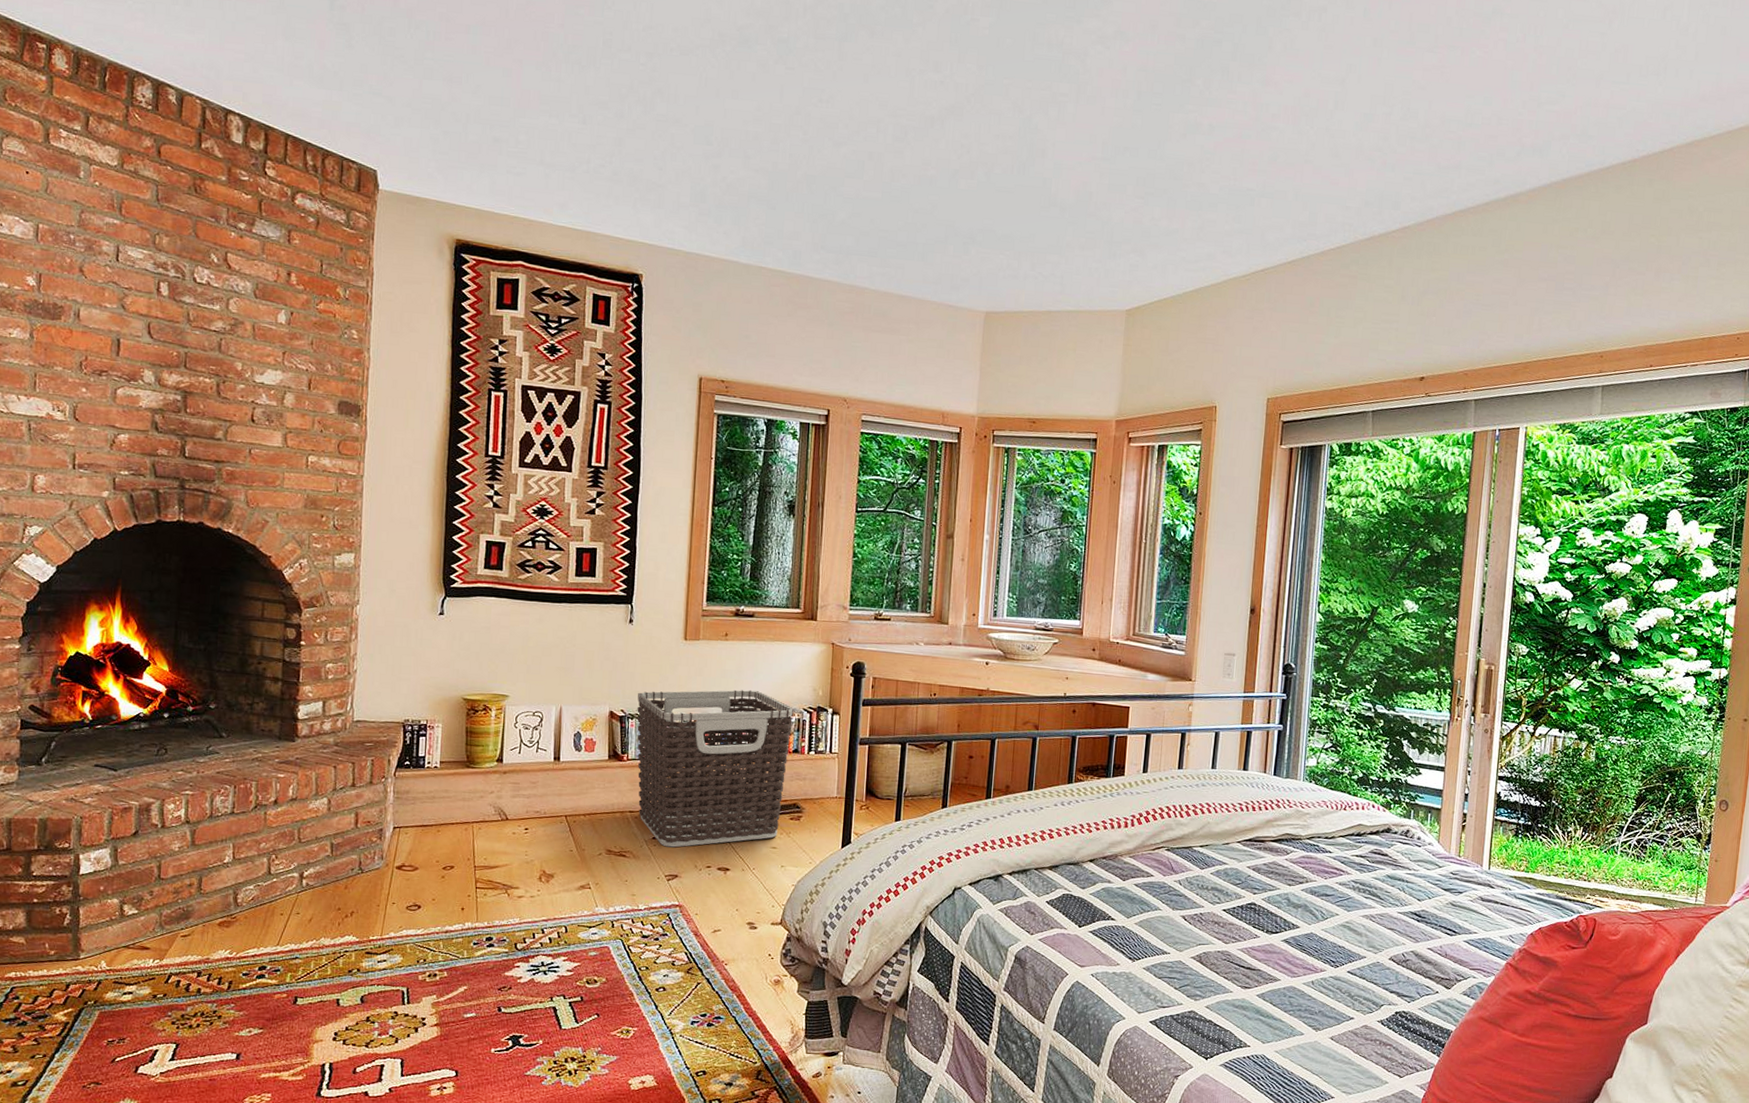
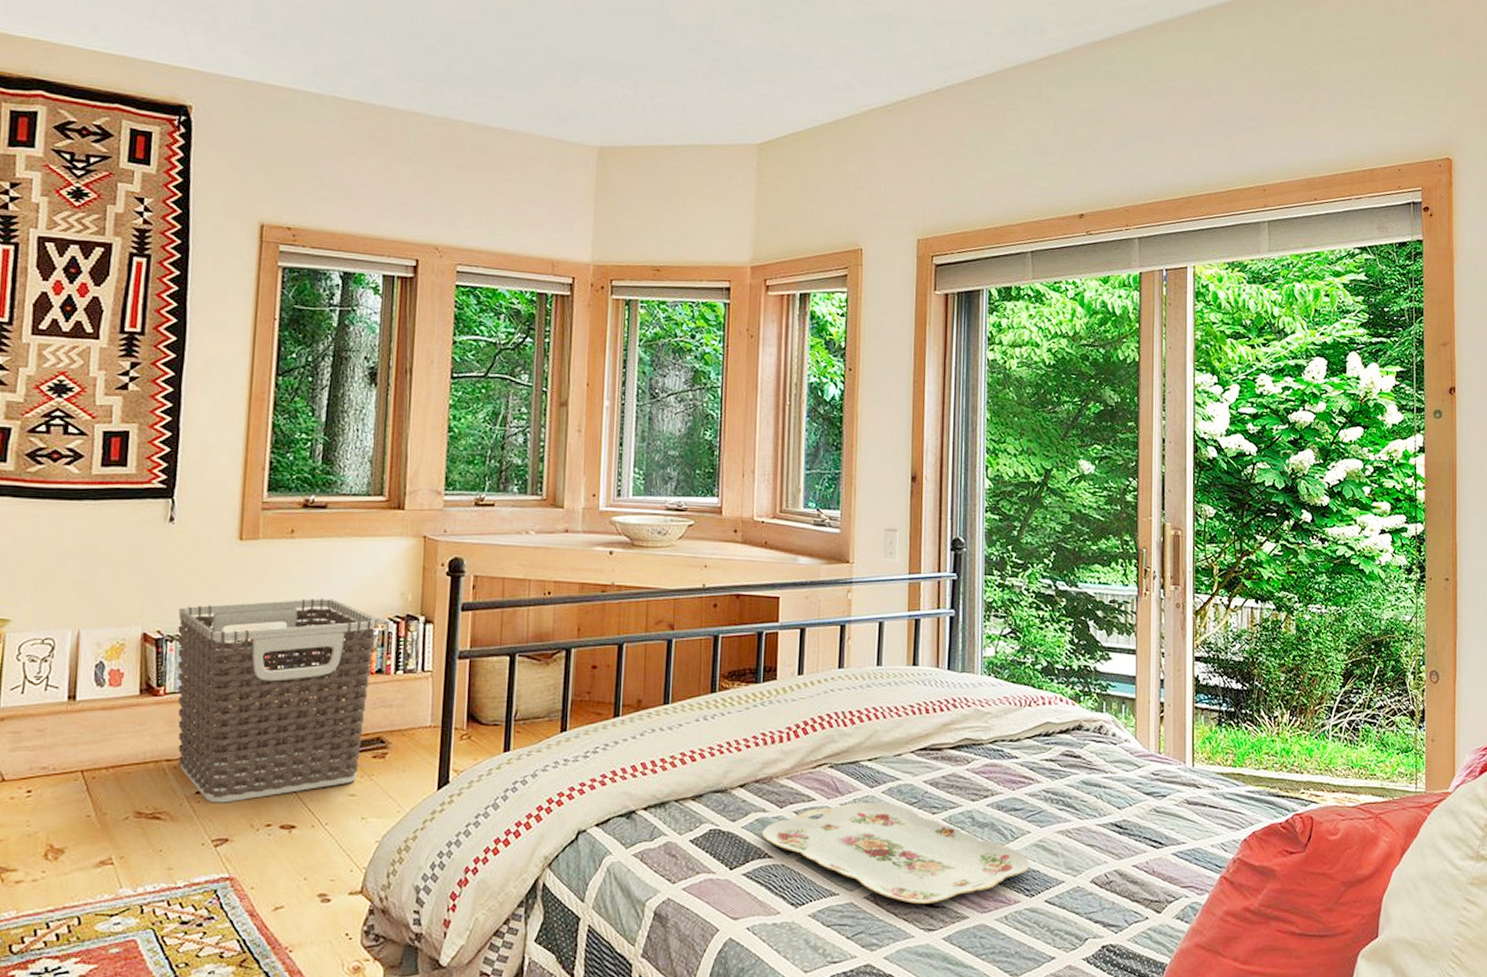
serving tray: none [1106,880,1336,967] -> present [761,803,1030,904]

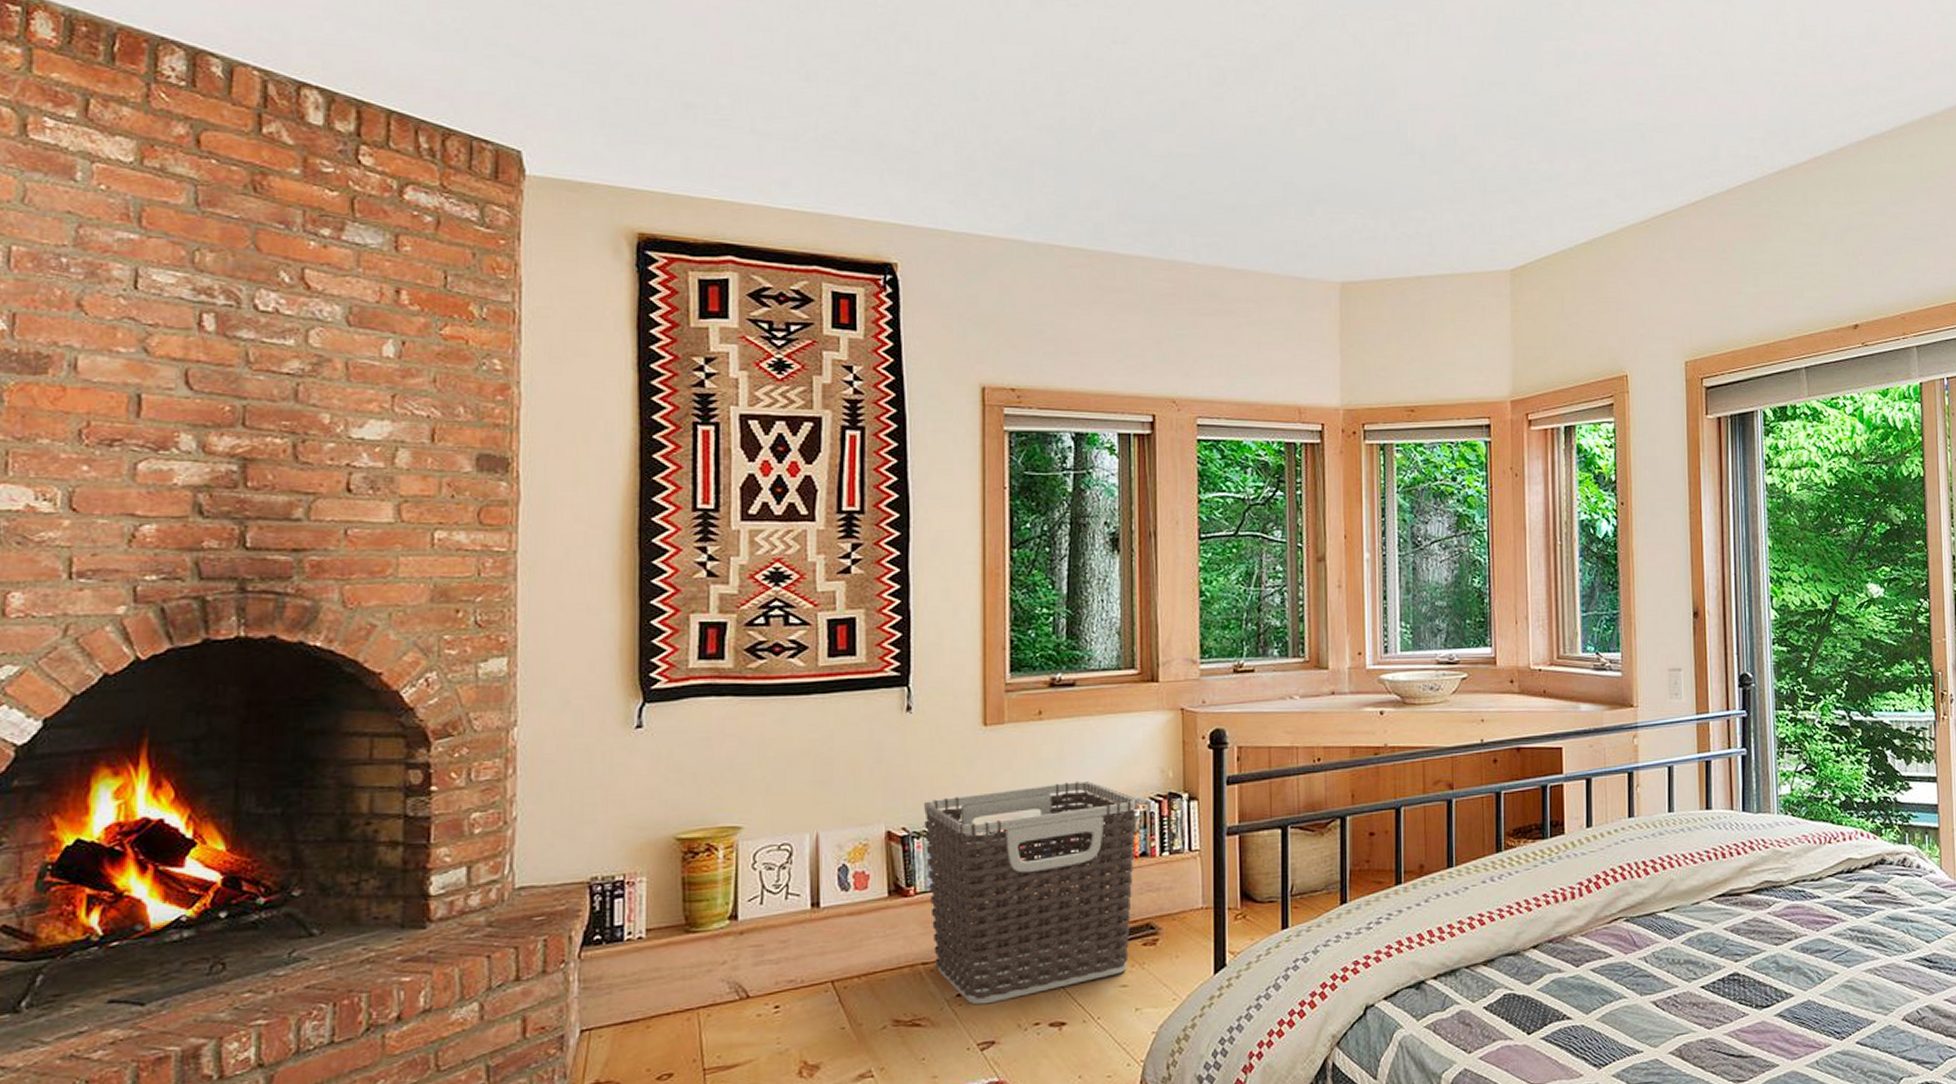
serving tray: present [761,803,1030,904] -> none [1558,953,1839,1056]

